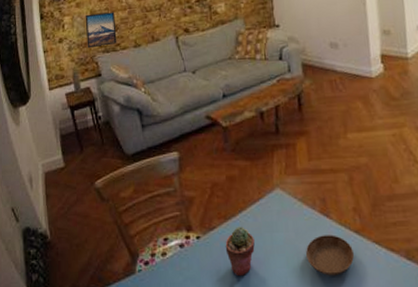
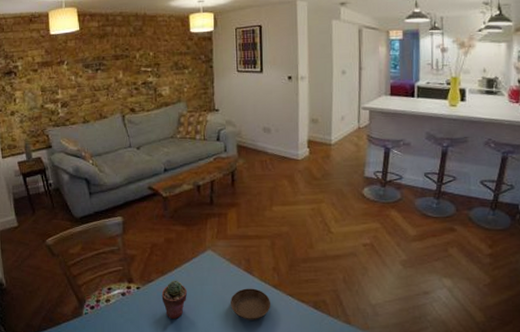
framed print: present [85,12,117,49] -> none [36,89,67,122]

